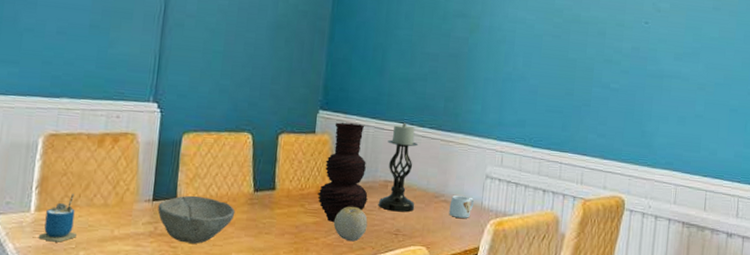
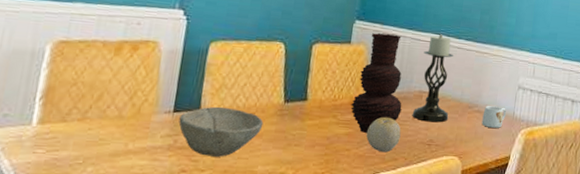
cup: present [38,193,78,242] -> none [39,104,86,158]

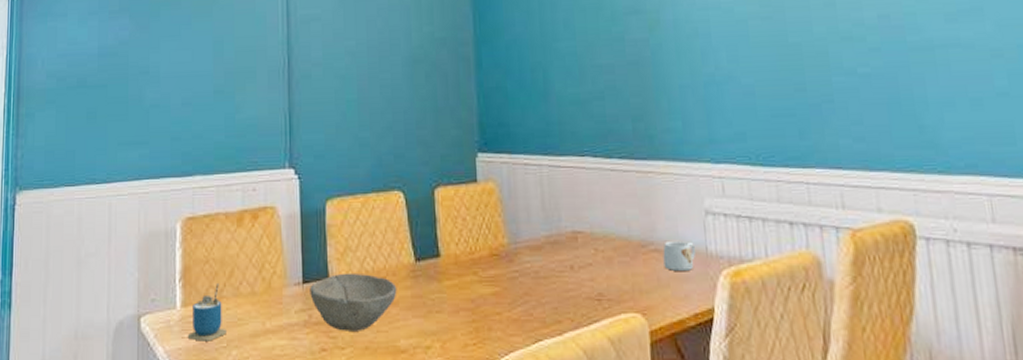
cup: none [39,104,86,158] -> present [187,282,228,341]
vase: present [350,32,402,134] -> none [491,163,555,292]
fruit: present [366,116,401,153] -> none [516,268,560,314]
candle holder: present [412,34,454,123] -> none [568,155,618,270]

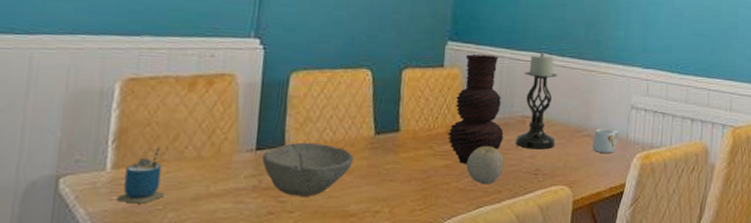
vase: none [491,163,555,292] -> present [447,53,504,165]
fruit: none [516,268,560,314] -> present [466,145,504,185]
candle holder: none [568,155,618,270] -> present [515,52,558,150]

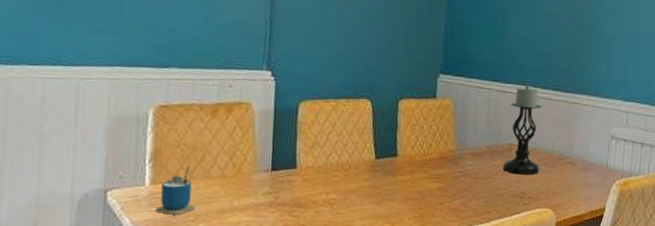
bowl: present [262,142,354,196] -> none [277,164,357,212]
vase: present [447,53,504,165] -> none [440,85,492,188]
fruit: present [466,145,504,185] -> none [457,170,493,206]
mug: present [592,129,619,153] -> none [574,157,600,179]

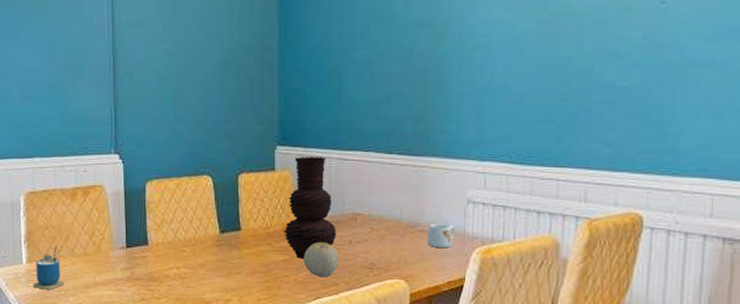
vase: none [440,85,492,188] -> present [284,156,336,260]
fruit: none [457,170,493,206] -> present [303,242,339,278]
candle holder: present [502,85,542,175] -> none [348,151,389,245]
mug: none [574,157,600,179] -> present [427,224,456,248]

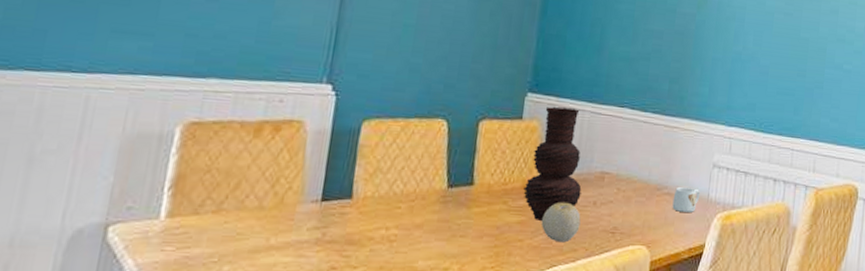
cup: present [32,245,65,290] -> none [168,194,222,256]

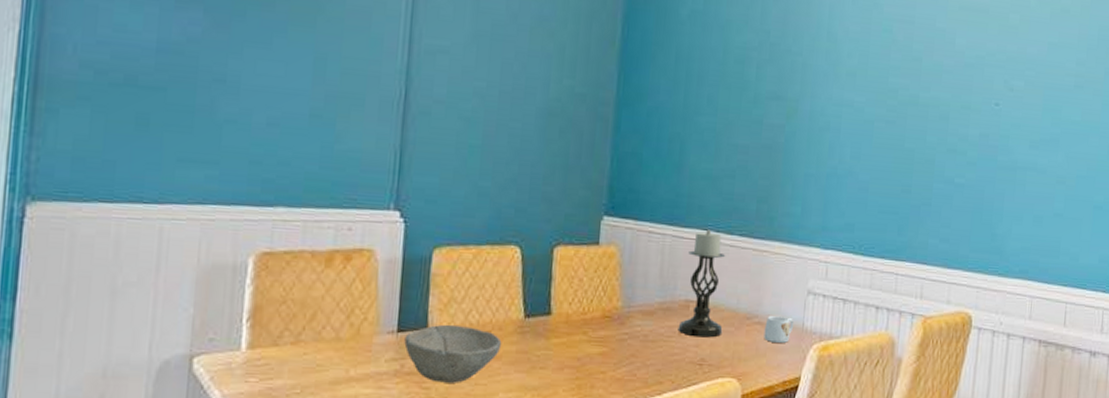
bowl: none [327,193,424,251] -> present [404,324,502,383]
vase: present [523,106,582,222] -> none [603,230,665,353]
fruit: present [541,202,581,243] -> none [623,332,666,375]
candle holder: none [593,106,640,208] -> present [678,229,726,338]

